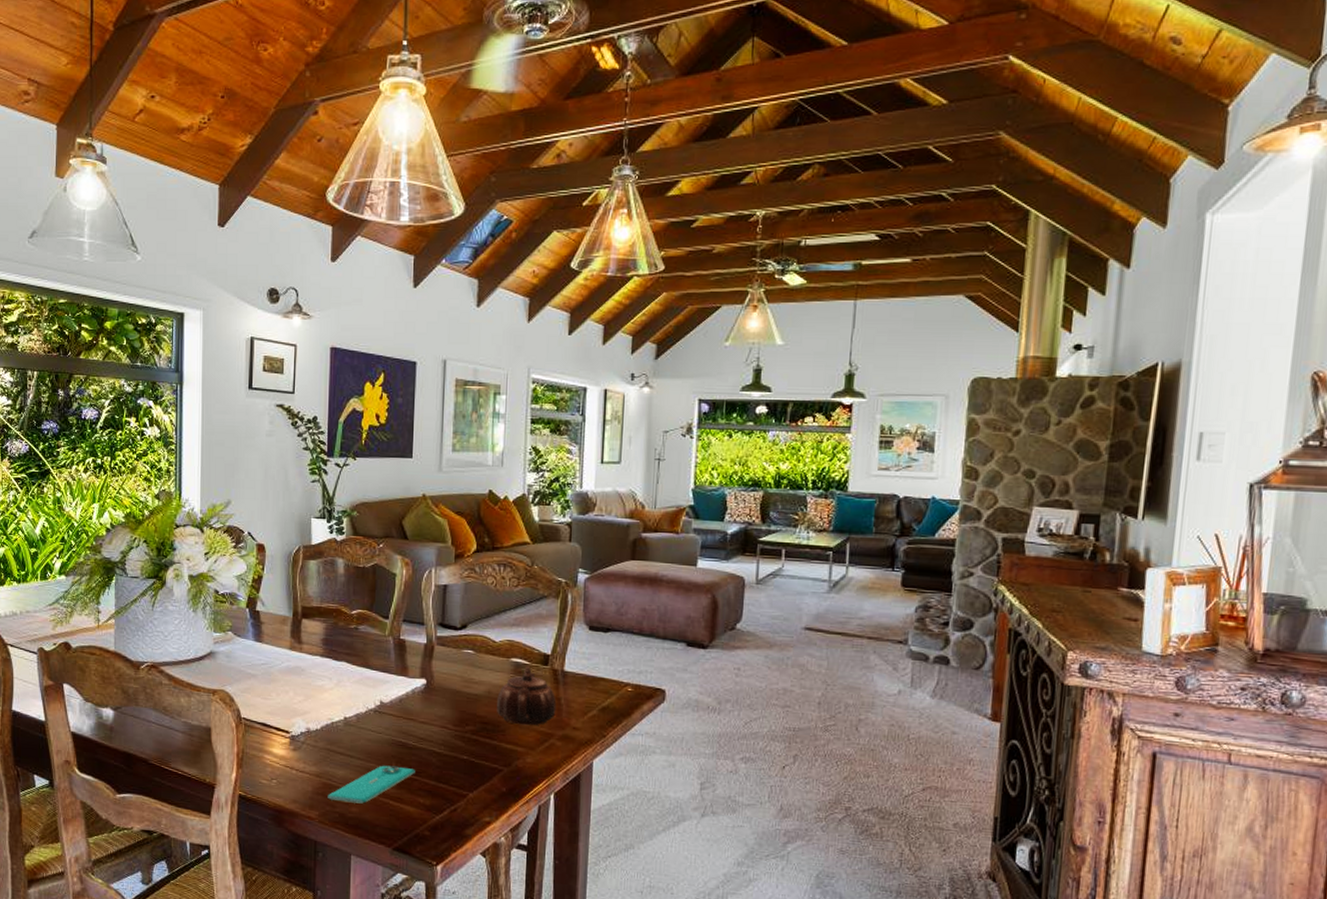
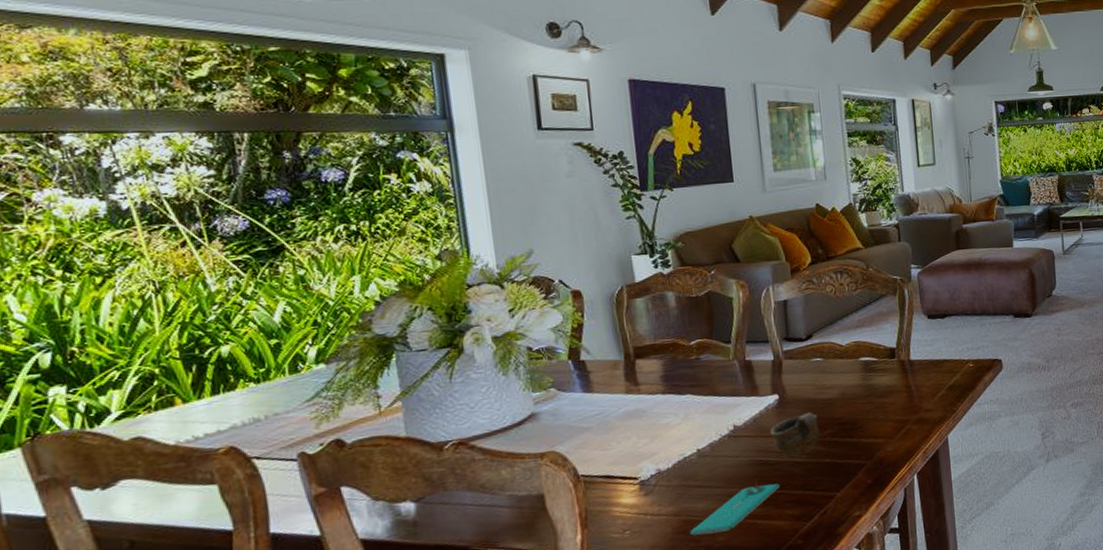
cup: none [413,703,462,746] -> present [770,412,820,457]
teapot: present [497,666,557,726] -> none [851,362,908,419]

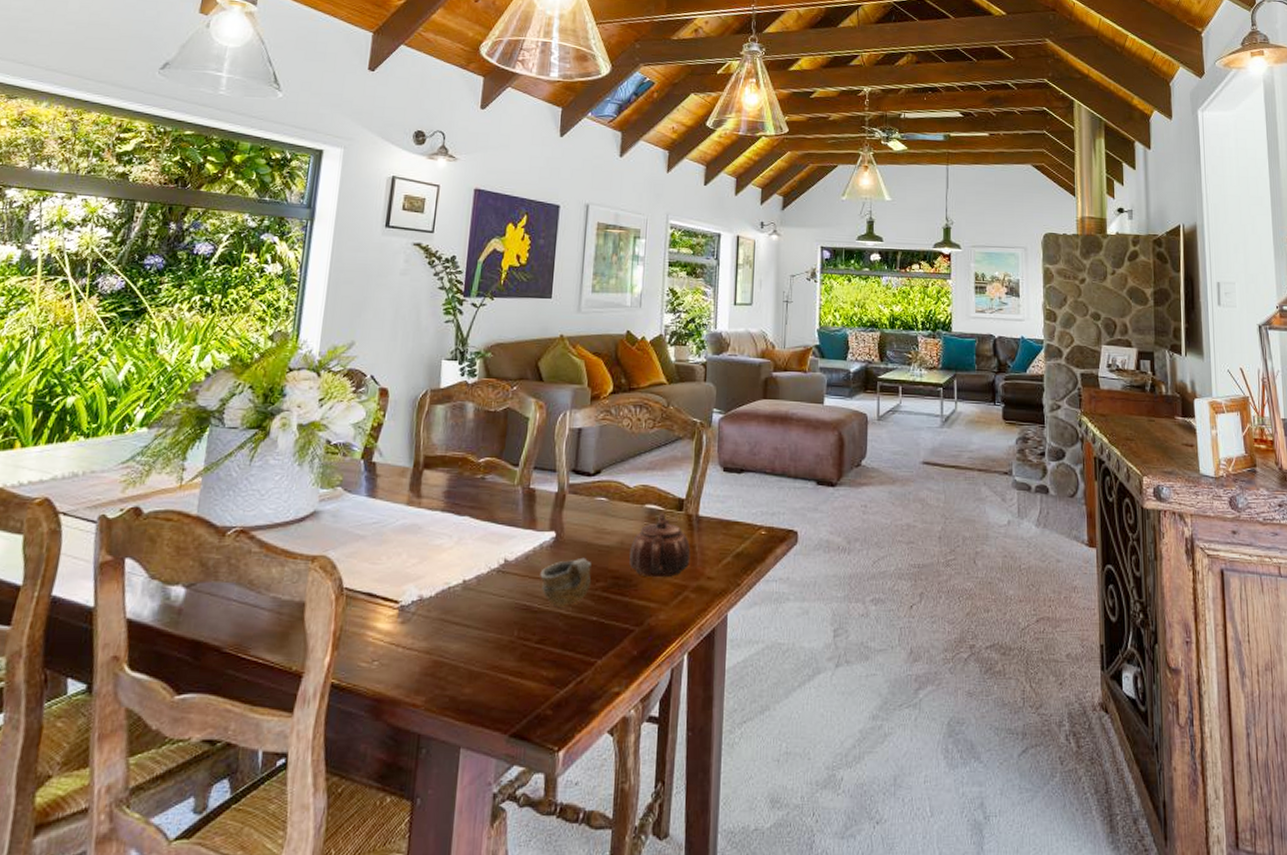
smartphone: present [690,483,780,536] -> none [437,634,540,683]
teapot: none [851,362,908,419] -> present [629,513,691,578]

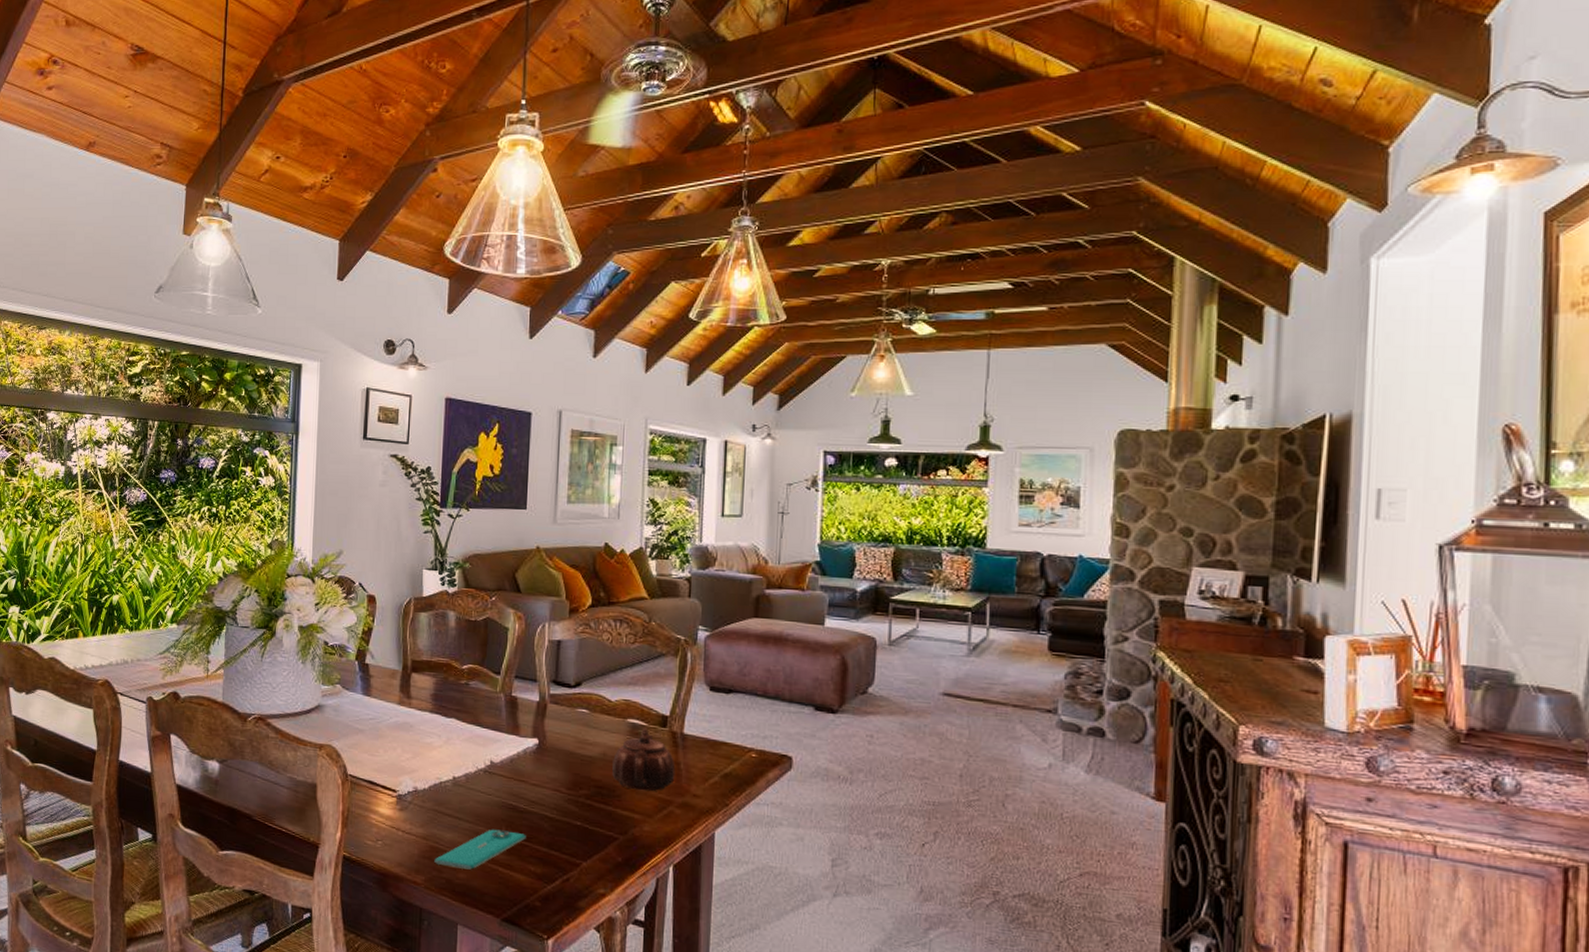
smartphone: none [437,634,540,683] -> present [434,829,526,870]
cup: present [540,557,592,608] -> none [525,765,575,810]

